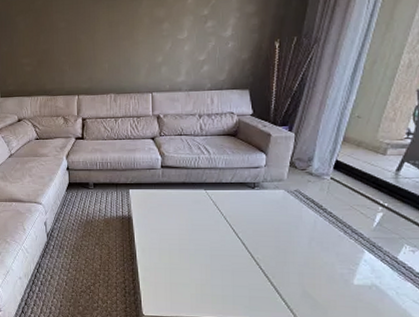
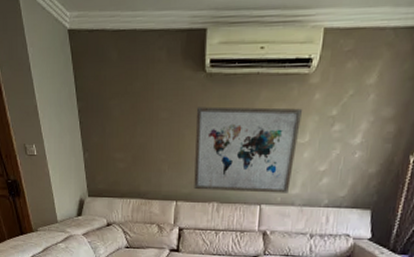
wall art: none [89,11,179,85] -> present [194,106,303,193]

